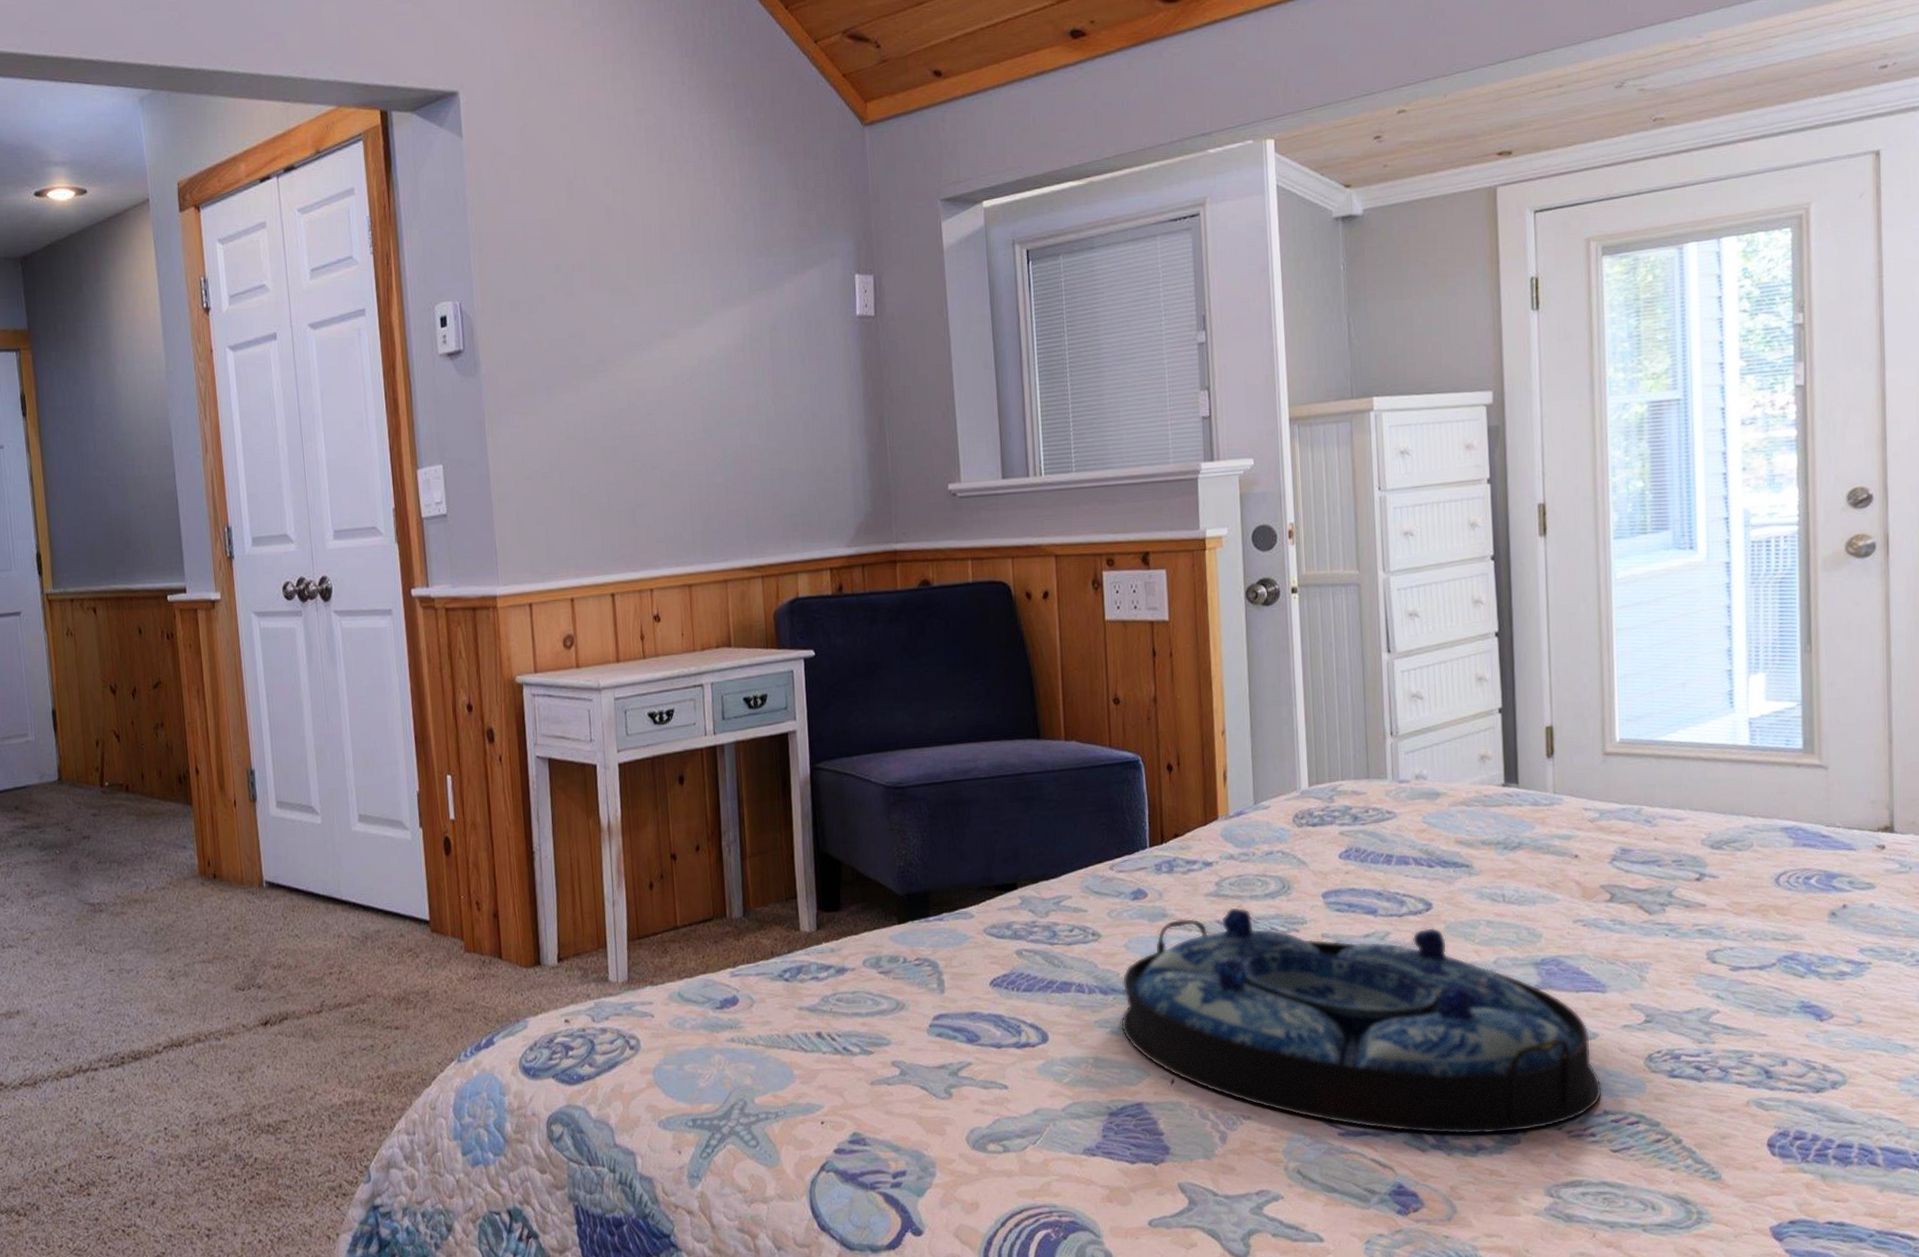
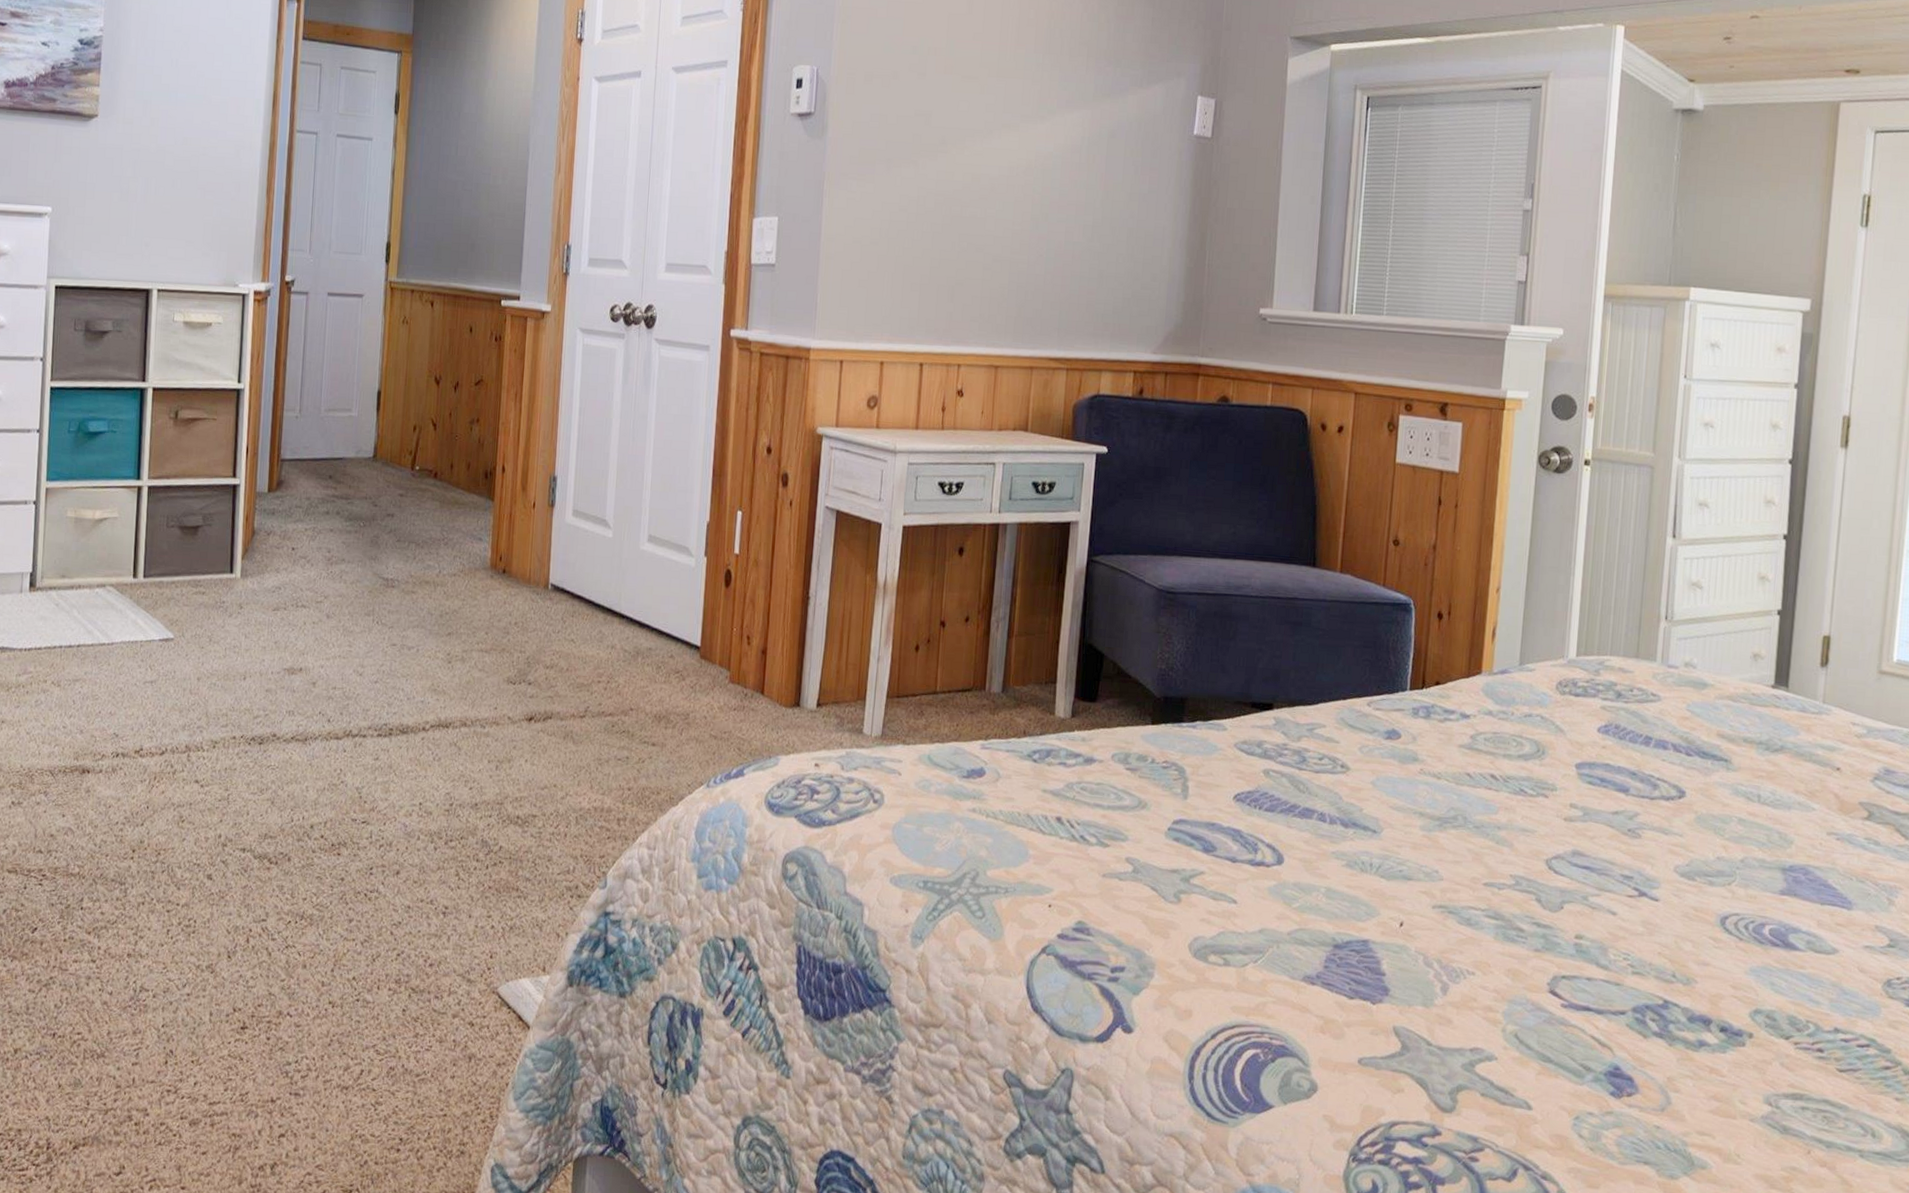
serving tray: present [1120,907,1603,1135] -> none [1356,763,1836,1035]

